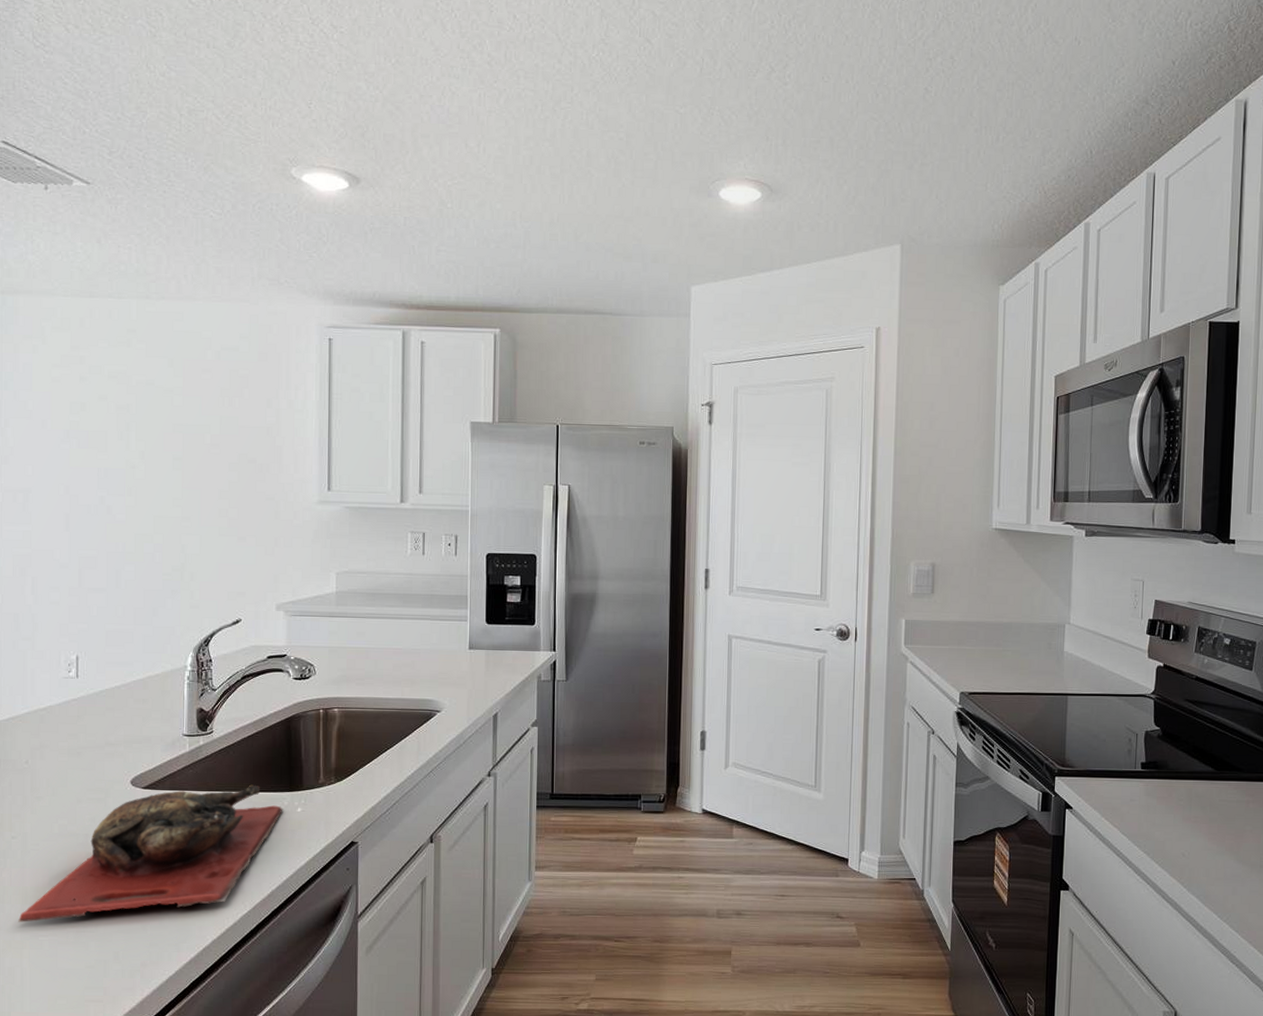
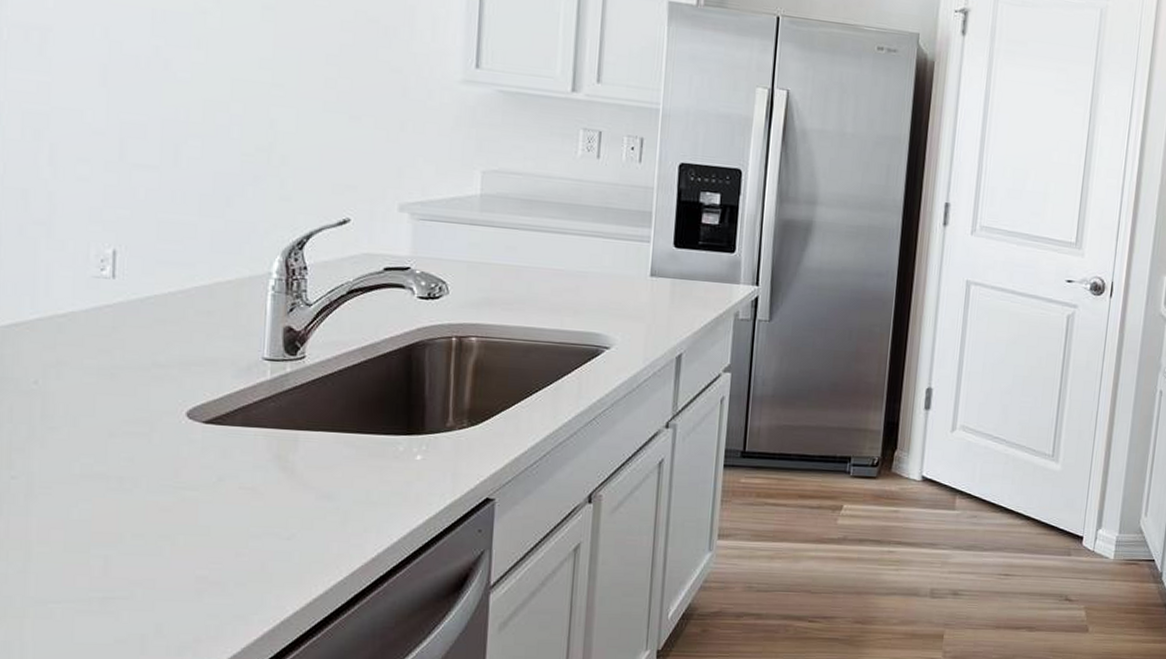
cutting board: present [18,784,283,922] -> none [18,424,397,585]

